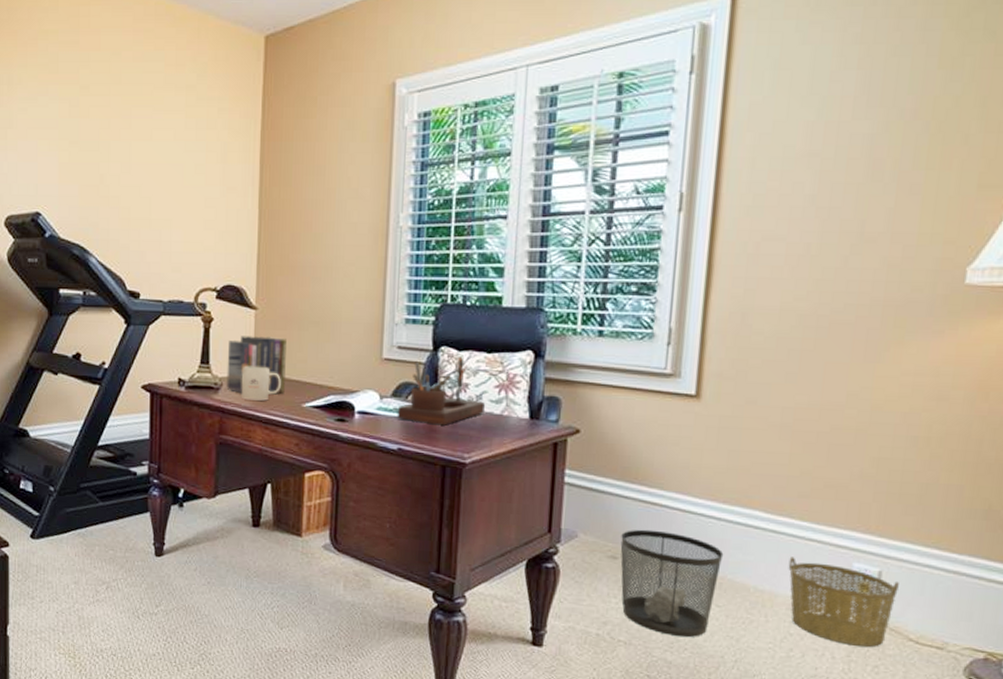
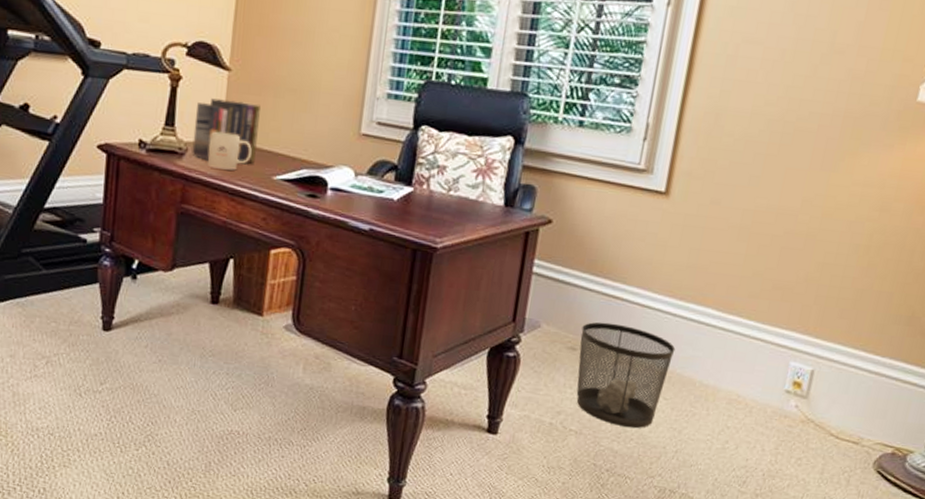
desk organizer: present [397,358,485,426] -> none [371,138,461,208]
basket: present [788,557,899,647] -> none [730,354,828,441]

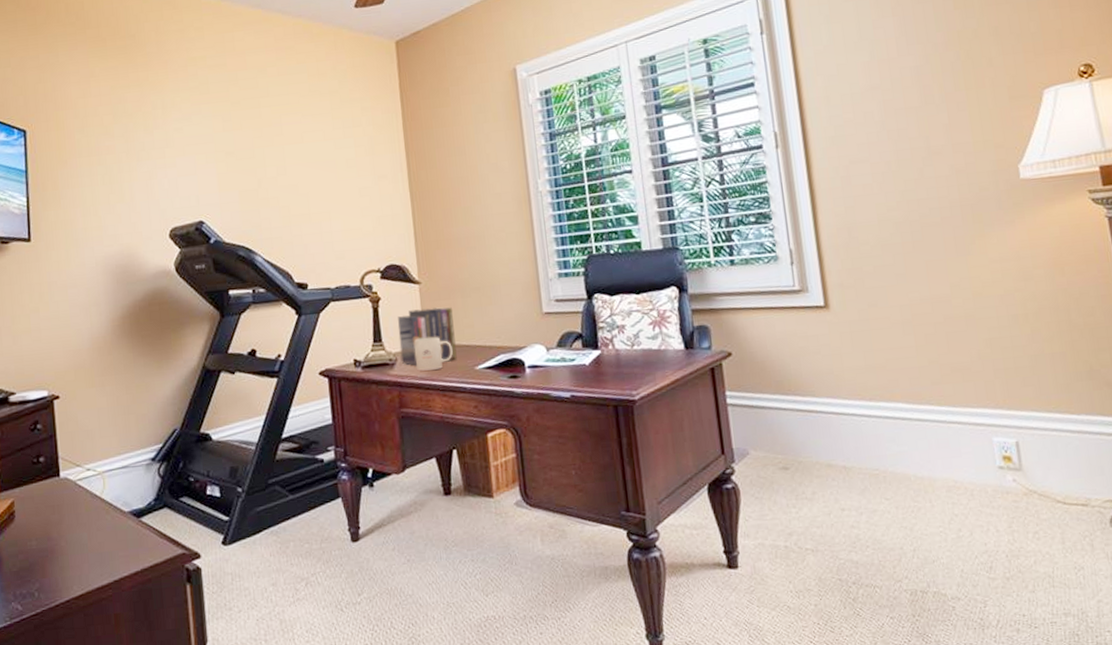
waste bin: present [576,322,676,428] -> none [787,436,883,536]

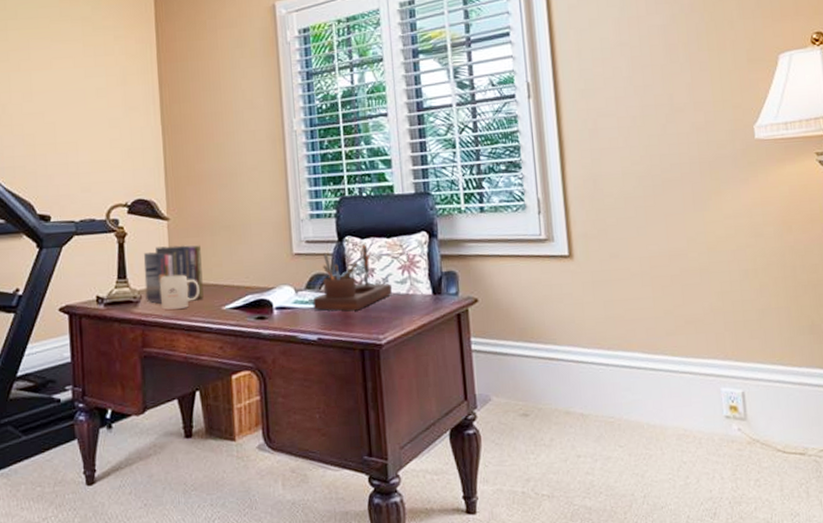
desk organizer: none [564,302,644,368] -> present [312,245,392,311]

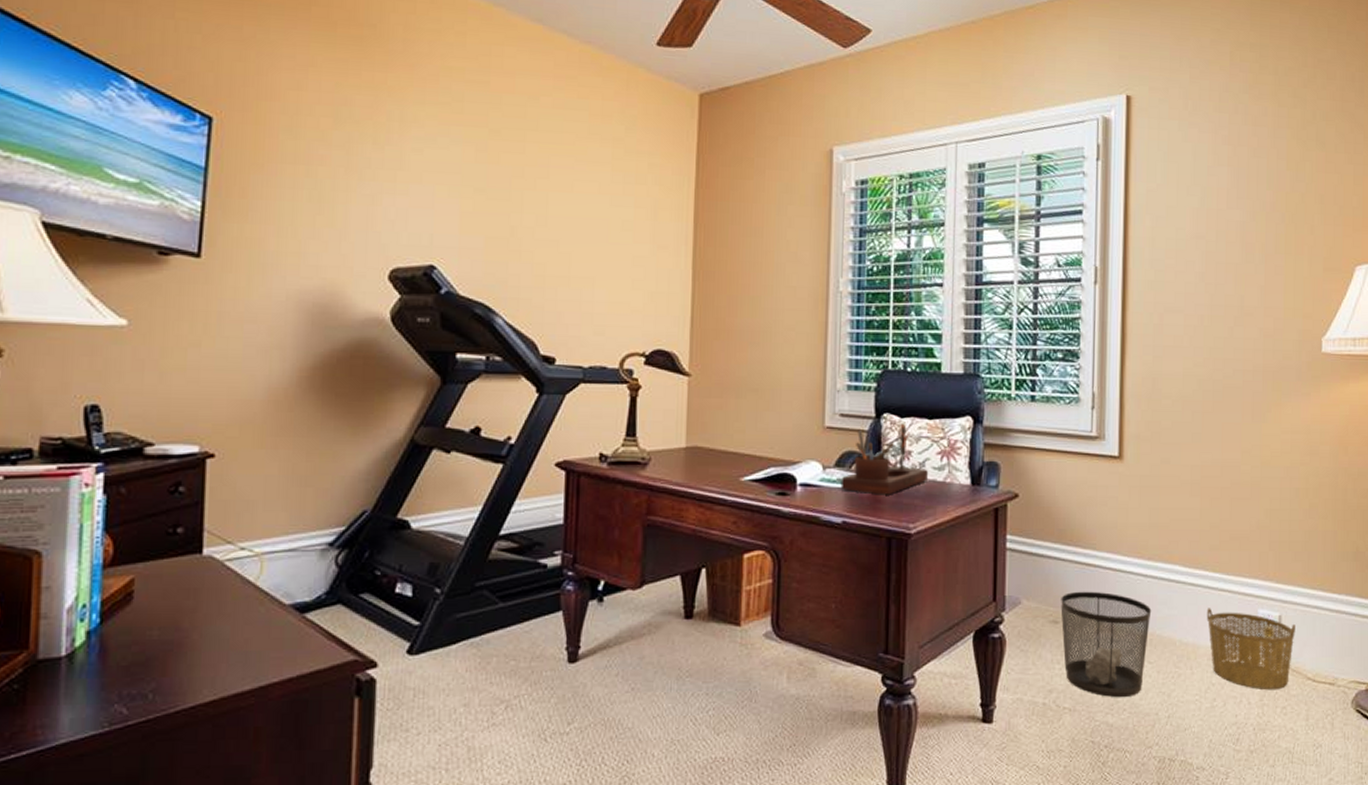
books: present [143,245,204,305] -> none [655,405,723,469]
mug: present [159,274,201,310] -> none [672,437,718,477]
waste bin: none [528,383,617,482] -> present [1061,591,1152,698]
basket: none [670,390,760,464] -> present [1206,608,1295,689]

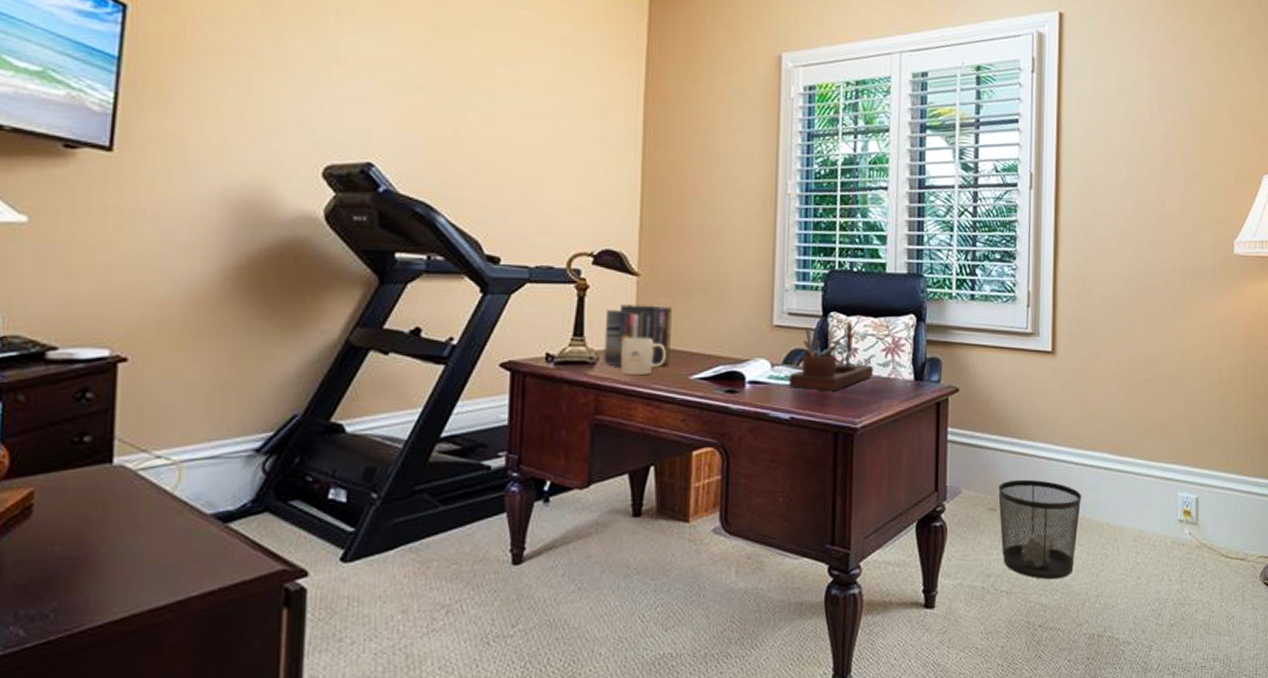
books: none [655,405,723,469] -> present [603,304,672,369]
mug: none [672,437,718,477] -> present [620,337,667,376]
basket: present [1206,608,1295,689] -> none [1131,492,1211,567]

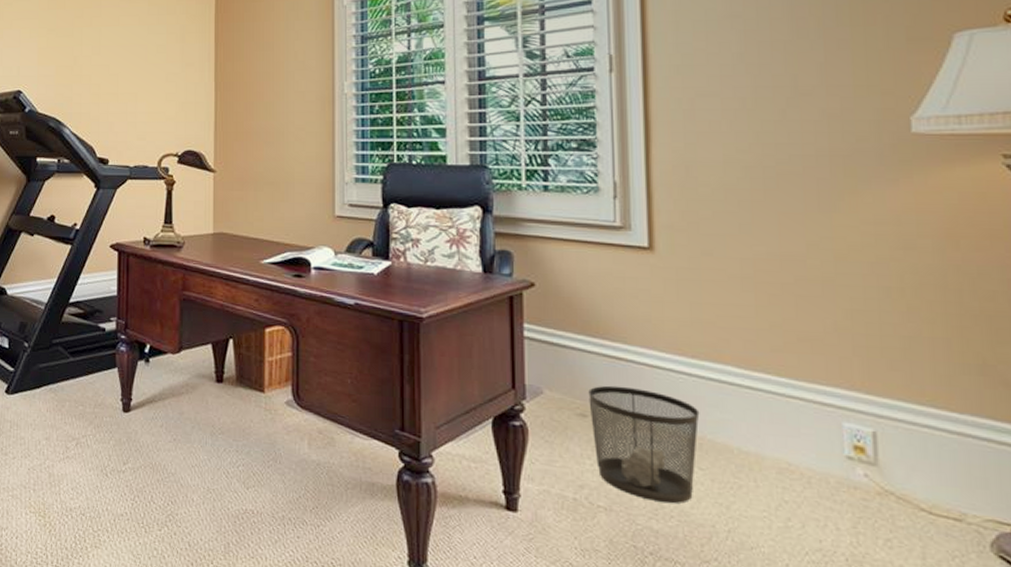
books: present [603,304,672,369] -> none [188,197,244,252]
mug: present [620,337,667,376] -> none [202,225,241,259]
desk organizer: present [788,323,873,391] -> none [352,214,437,280]

